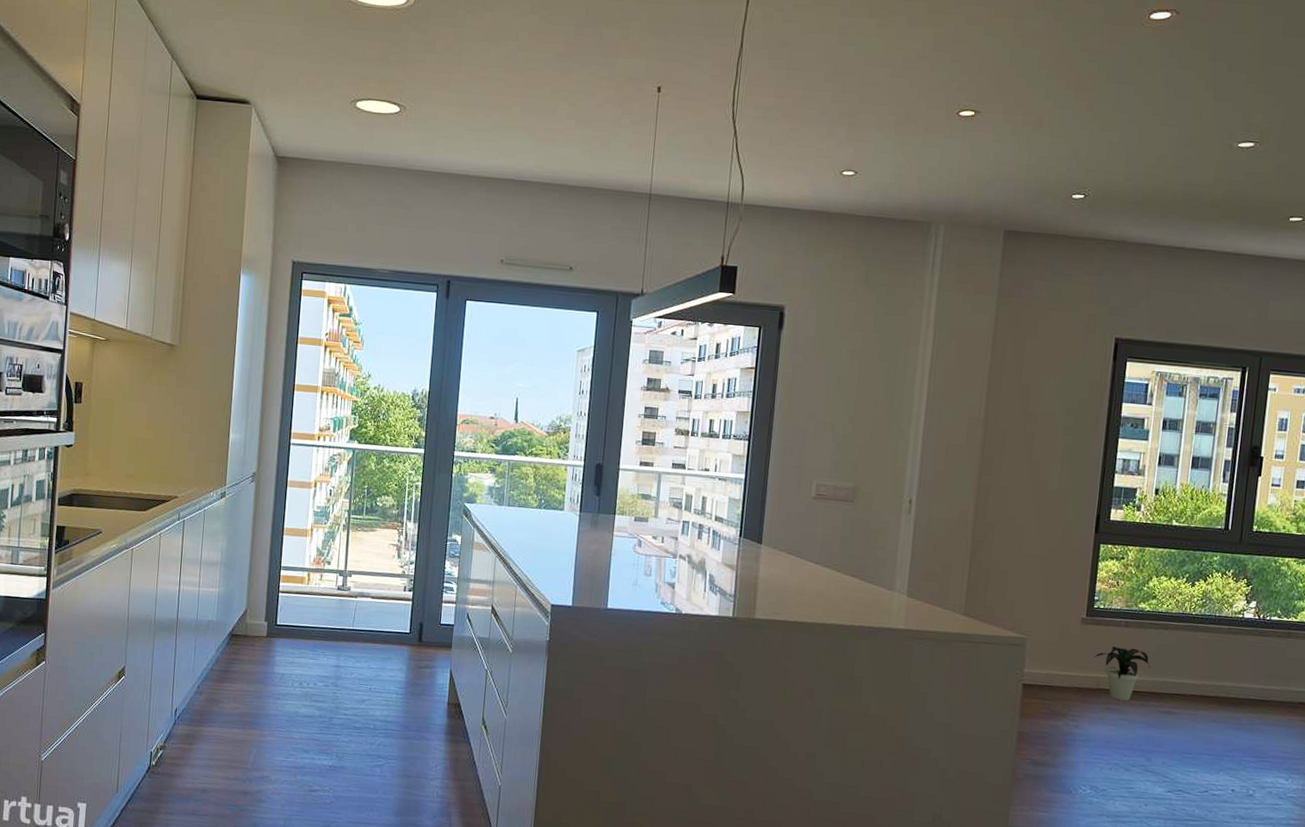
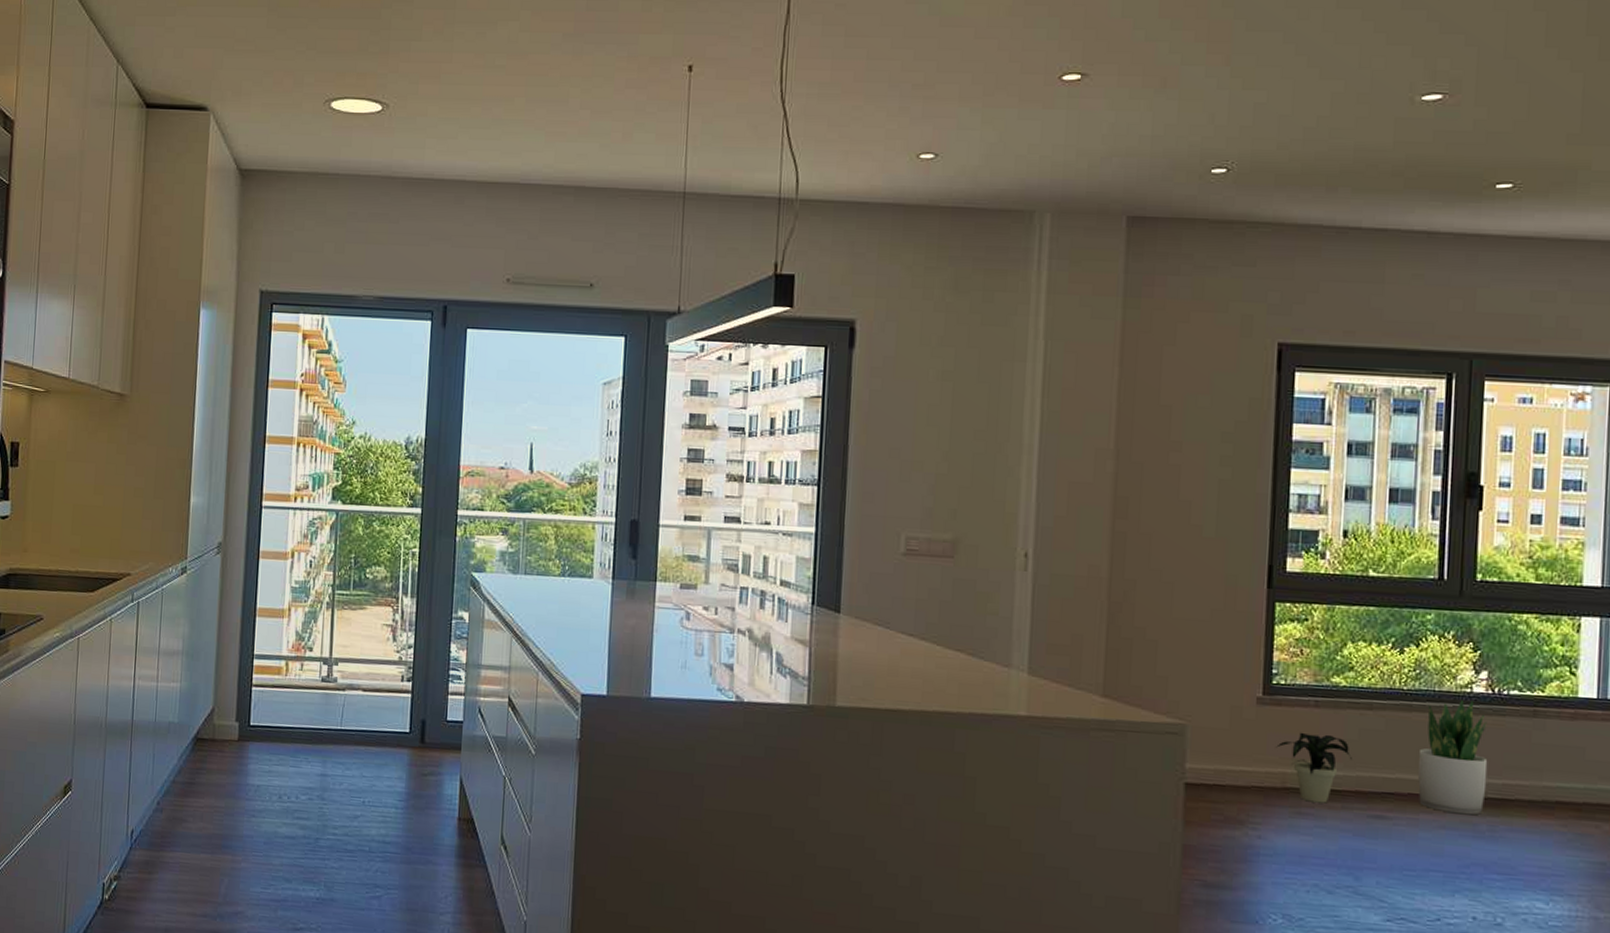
planter: none [1198,623,1253,712] -> present [1418,700,1488,816]

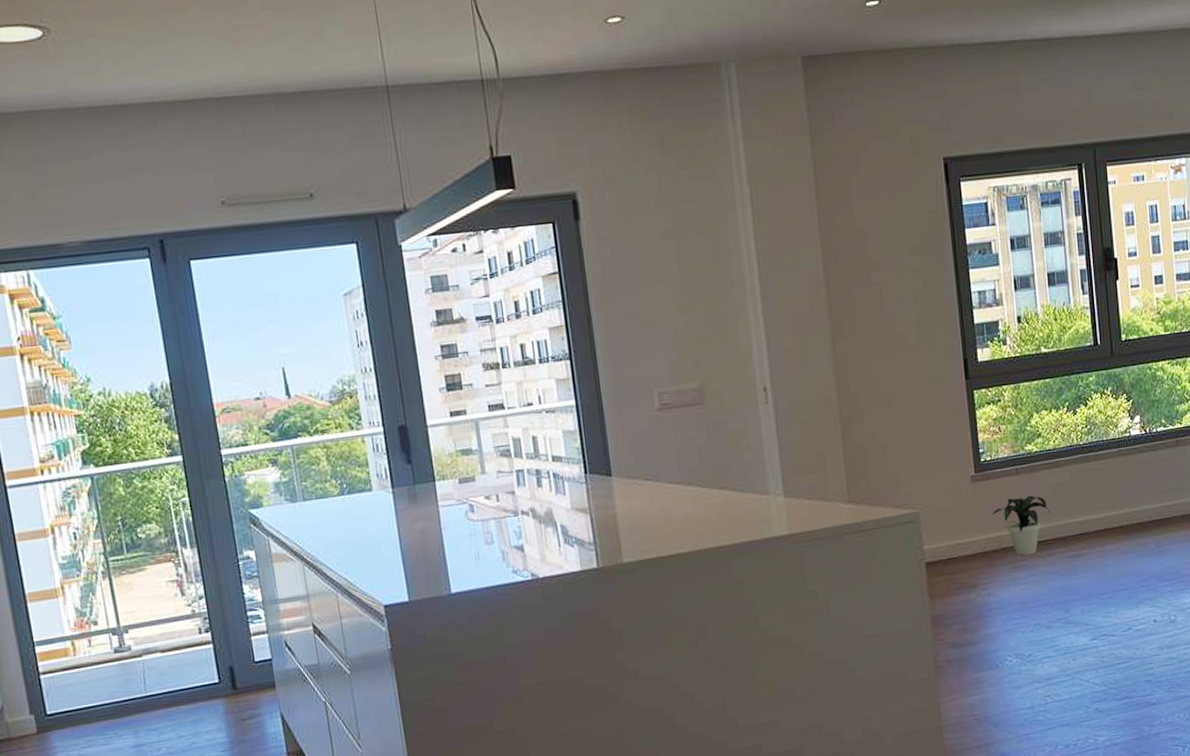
planter: present [1418,700,1488,816] -> none [1098,443,1151,540]

